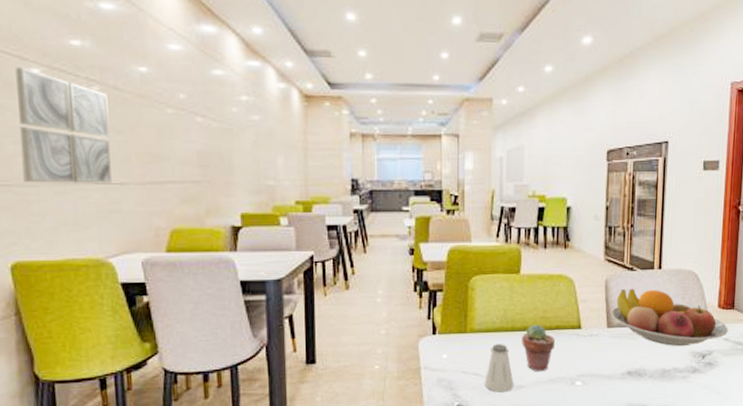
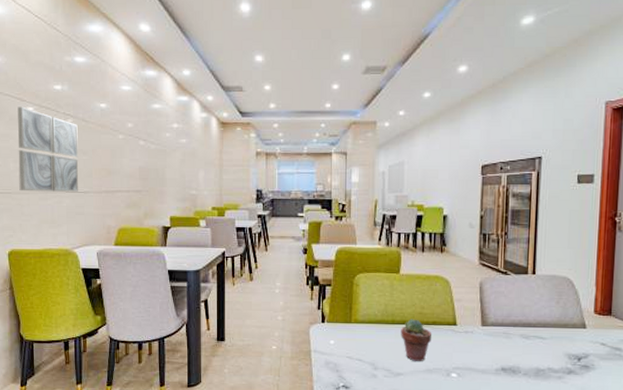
saltshaker: present [484,344,514,392] -> none [366,334,394,378]
fruit bowl: present [611,288,728,347] -> none [485,291,605,348]

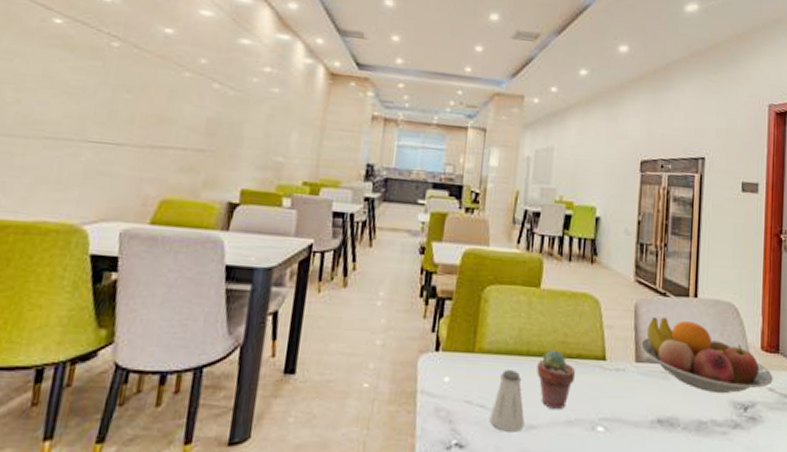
wall art: present [18,106,79,192] -> none [13,15,126,142]
saltshaker: none [366,334,394,378] -> present [489,370,525,432]
fruit bowl: none [485,291,605,348] -> present [640,317,773,394]

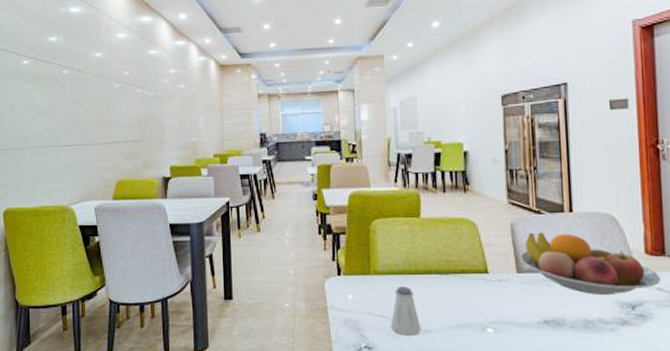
potted succulent: present [536,349,576,410] -> none [426,267,462,317]

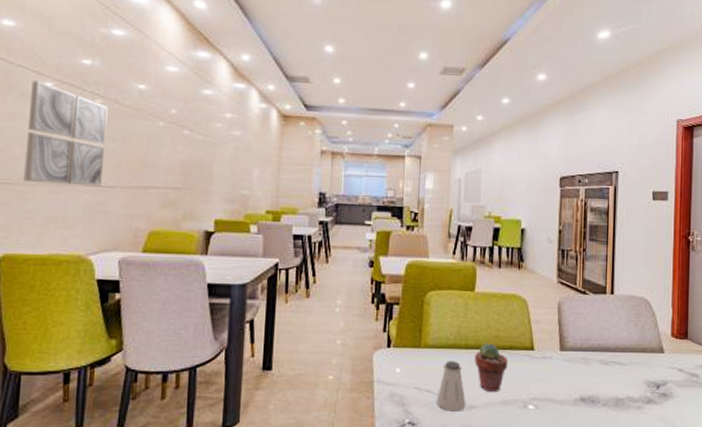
wall art: none [13,60,75,147] -> present [23,80,108,186]
potted succulent: none [426,267,462,317] -> present [474,343,509,393]
fruit bowl: present [519,232,661,296] -> none [563,312,682,375]

